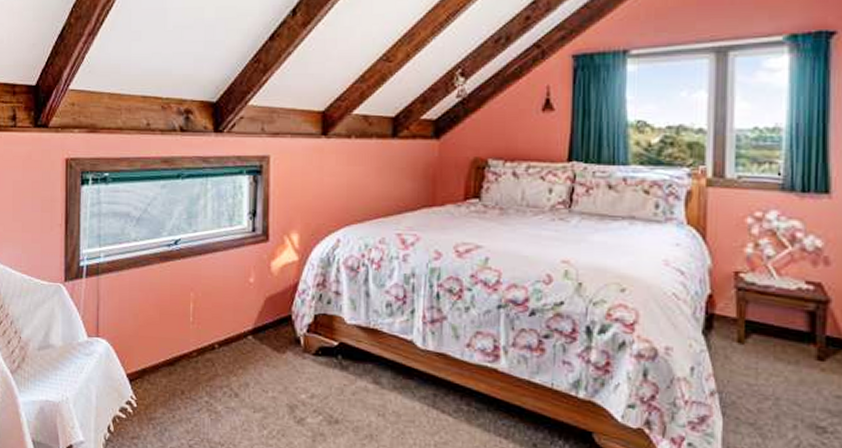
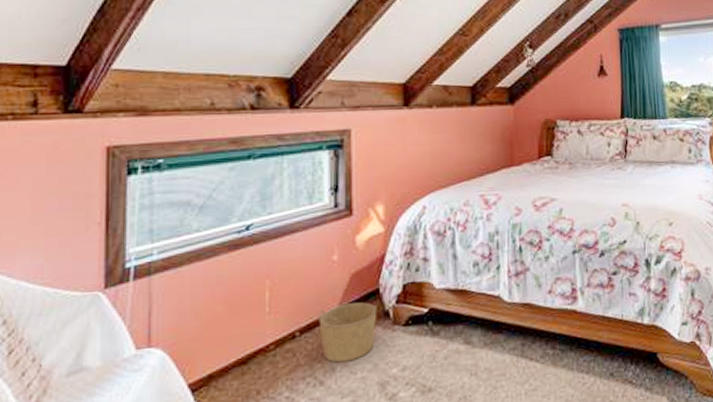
basket: none [235,325,289,380] -> present [319,302,377,363]

